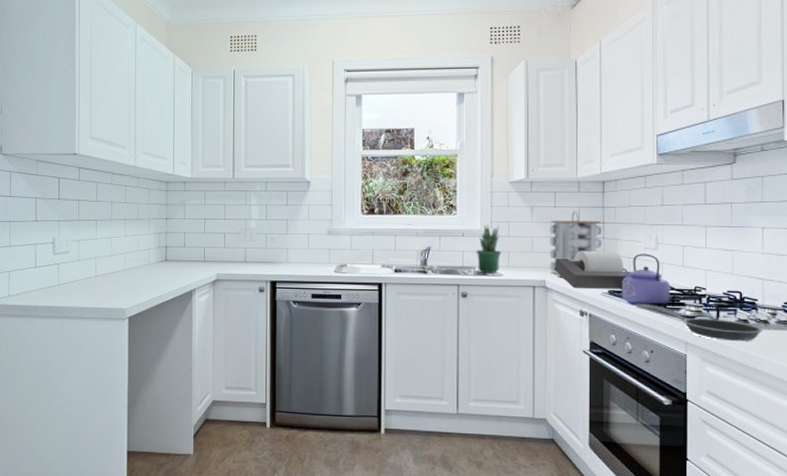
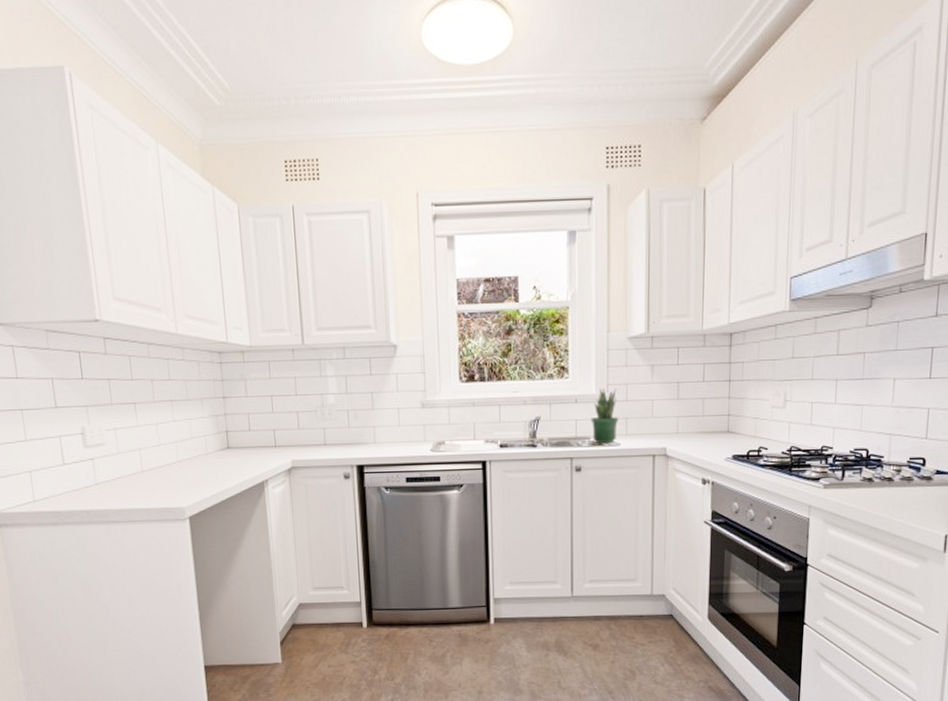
spice rack: present [549,210,603,278] -> none [670,367,728,444]
paper towel holder: present [554,250,631,290] -> none [676,411,757,455]
kettle: present [622,254,671,307] -> none [747,413,797,470]
frying pan: present [636,303,763,342] -> none [761,467,887,502]

